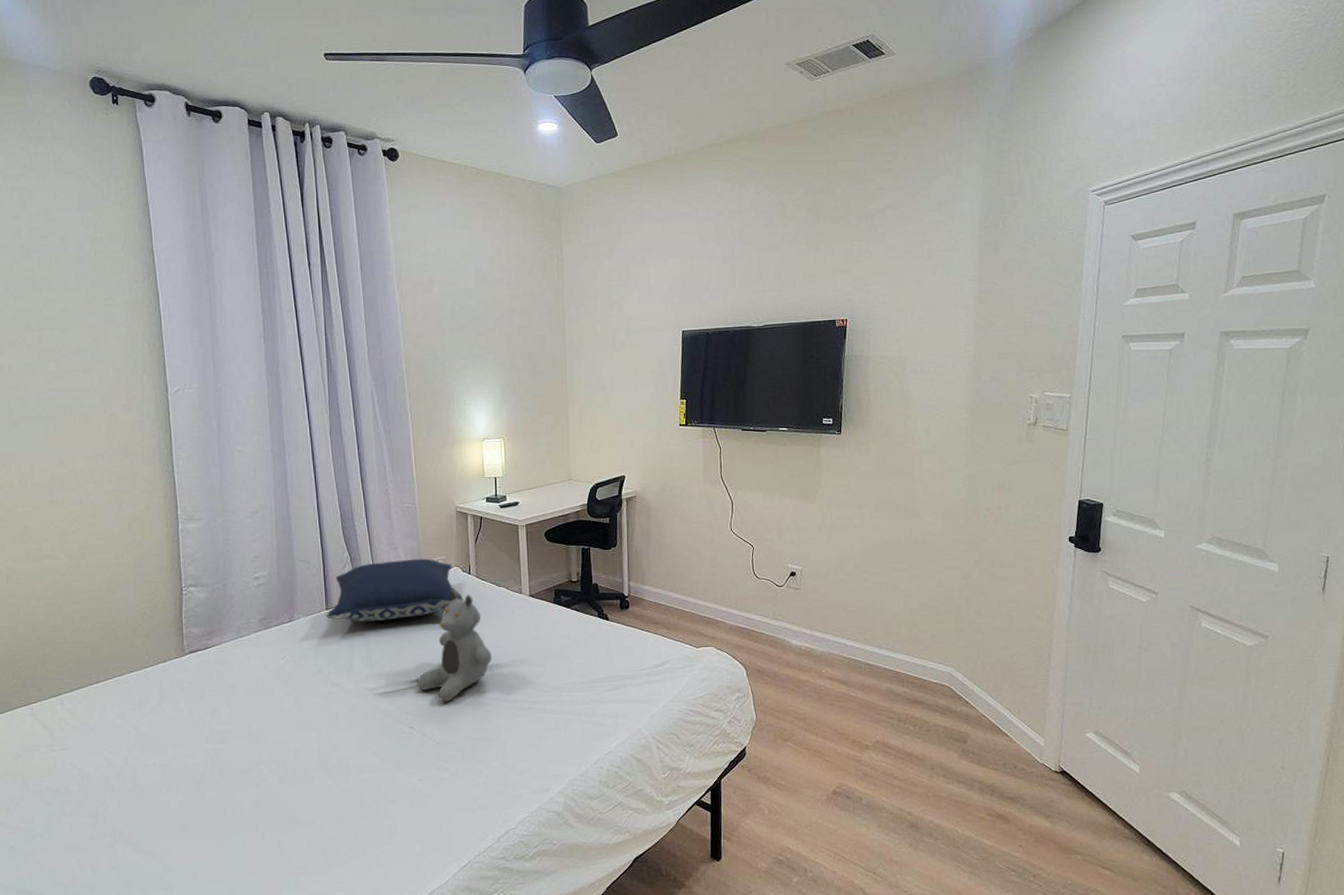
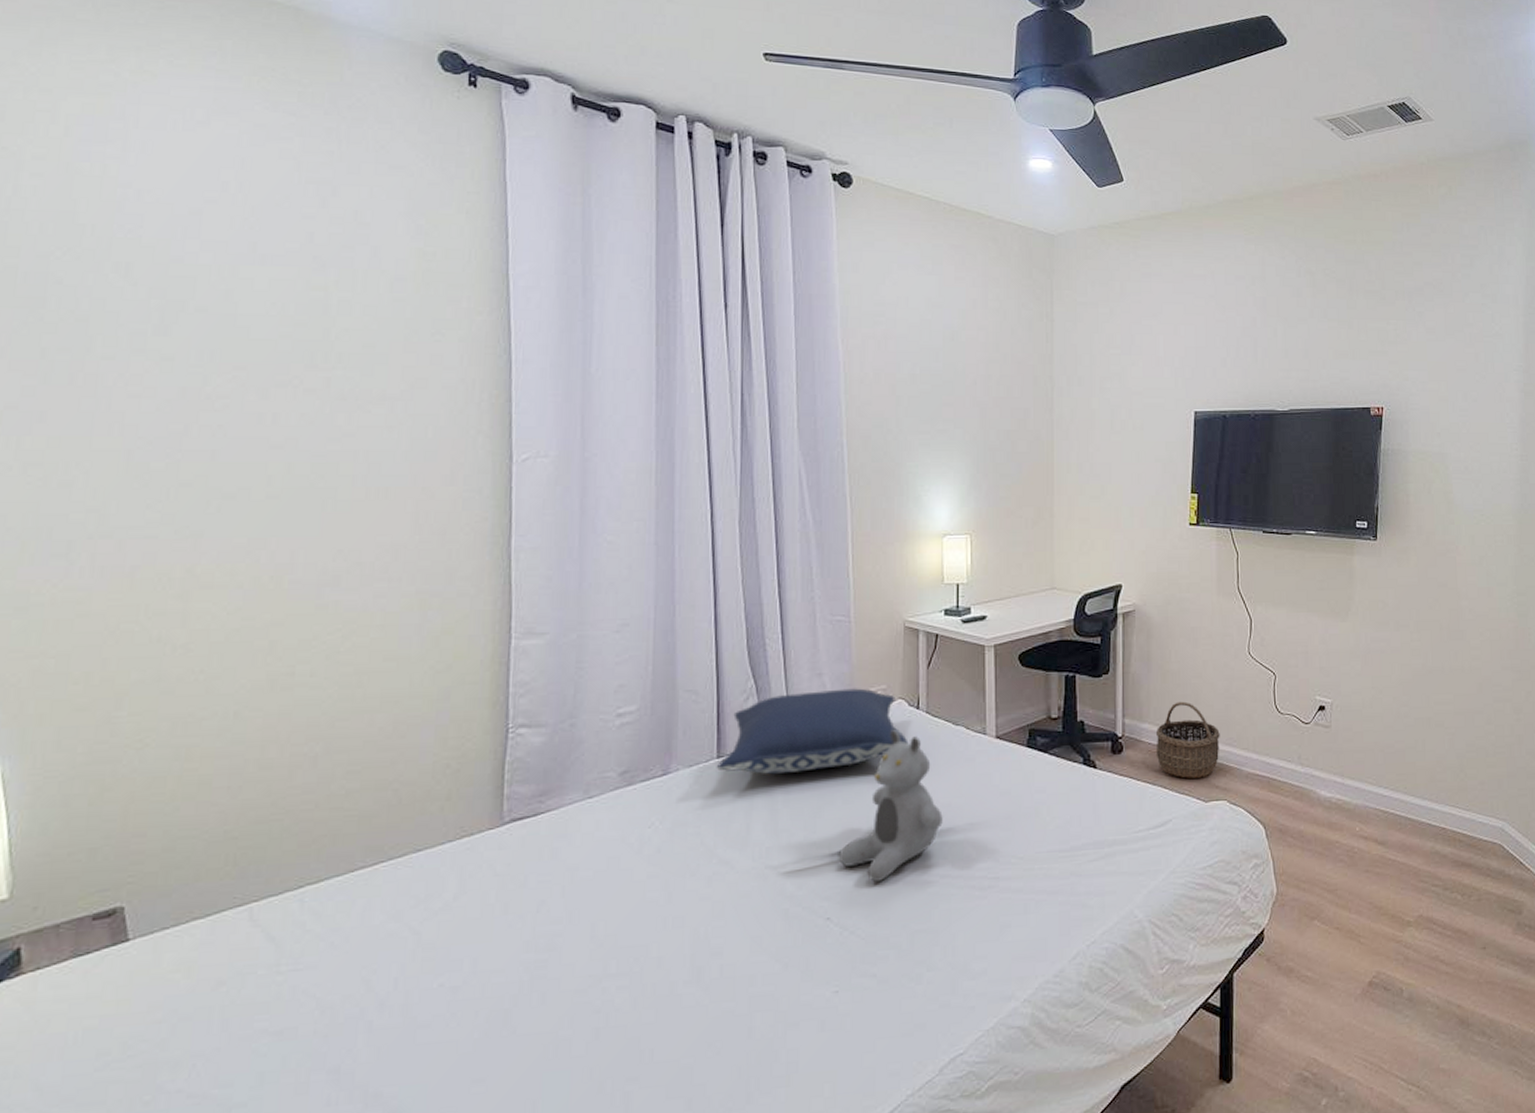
wicker basket: none [655,568,708,629] -> present [1155,701,1220,778]

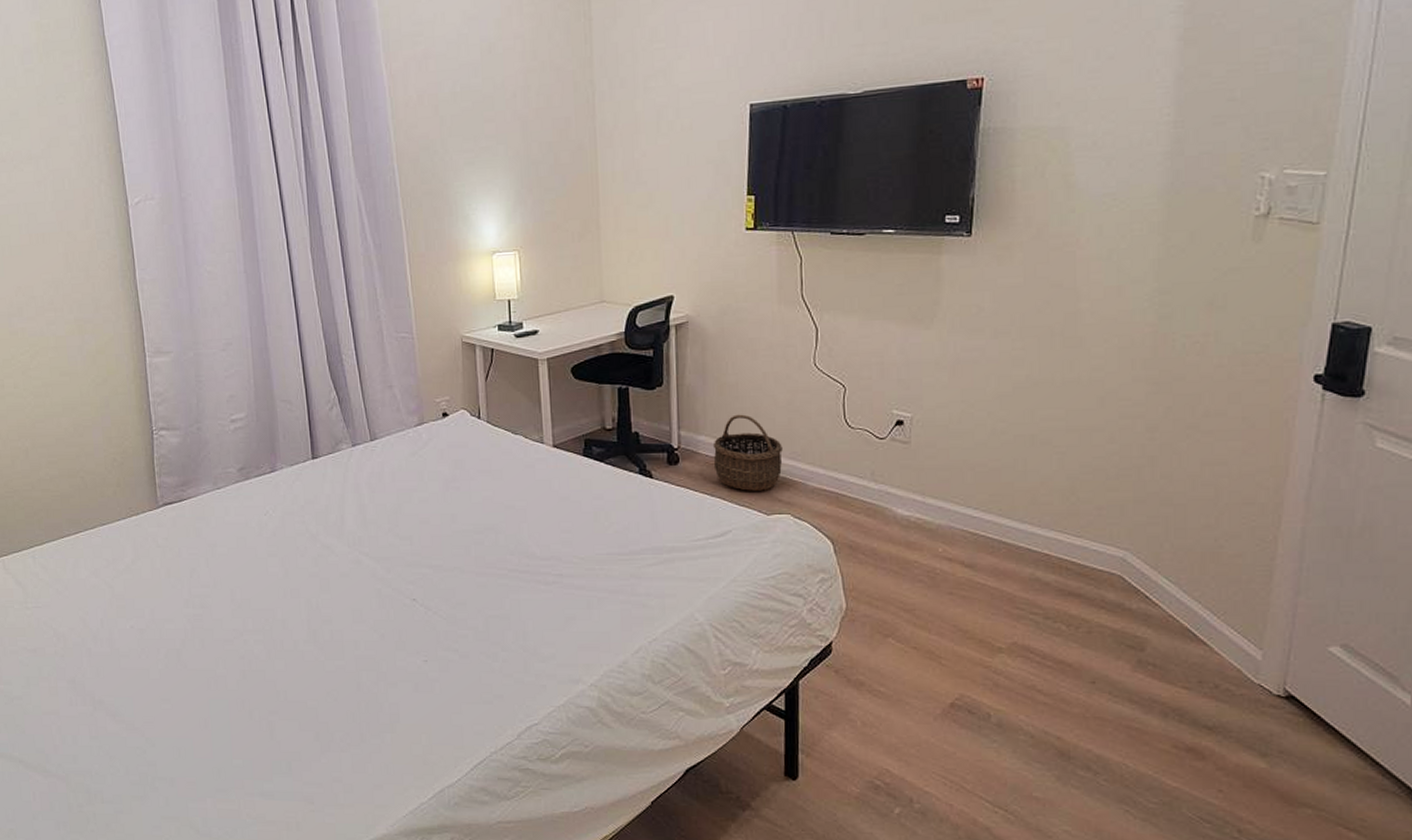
pillow: present [716,688,909,775] -> none [312,399,473,475]
teddy bear: present [839,728,943,883] -> none [419,436,508,572]

